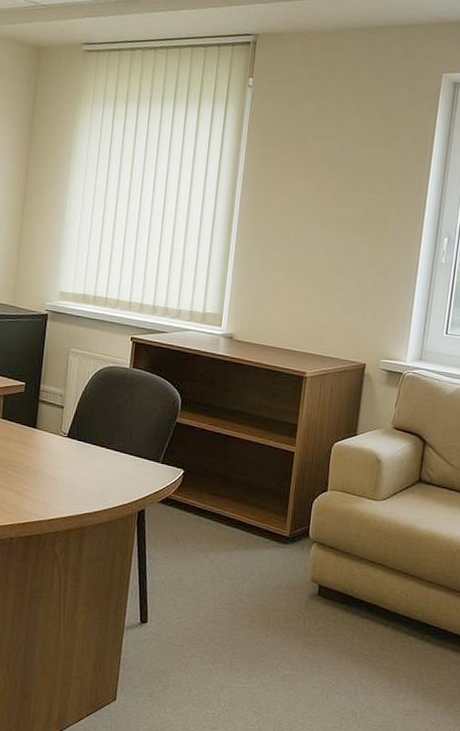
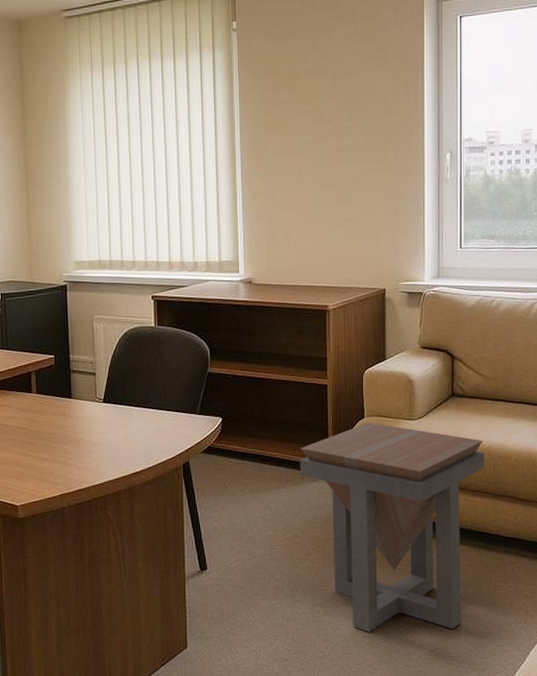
side table: none [255,496,445,722] -> present [300,423,484,633]

